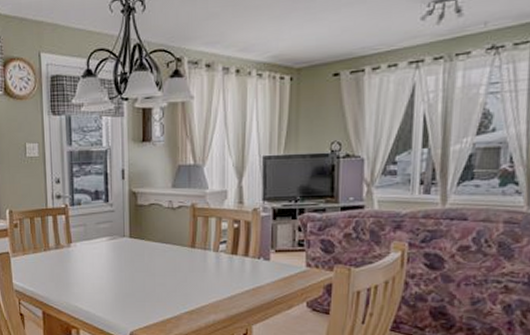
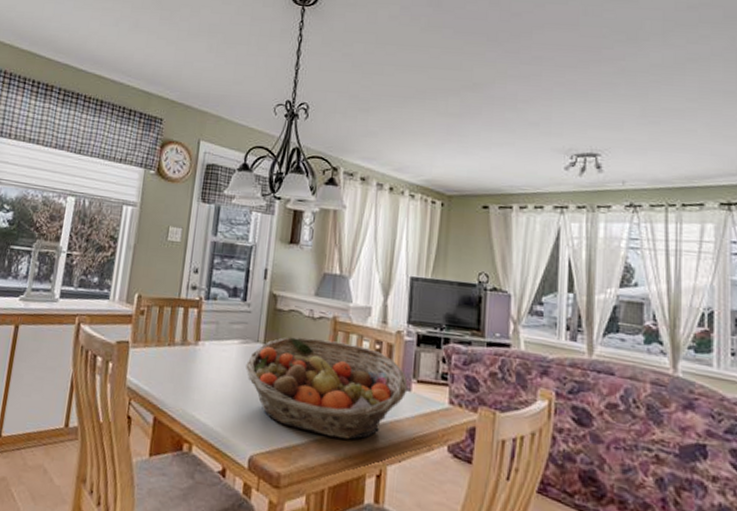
fruit basket: none [116,226,267,308] -> present [246,336,408,440]

